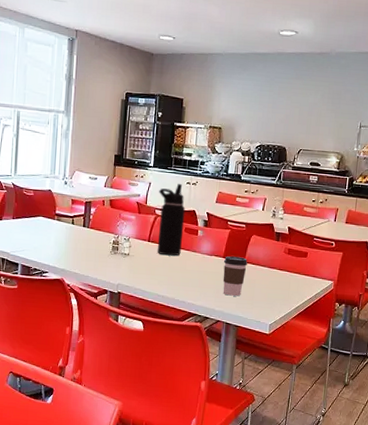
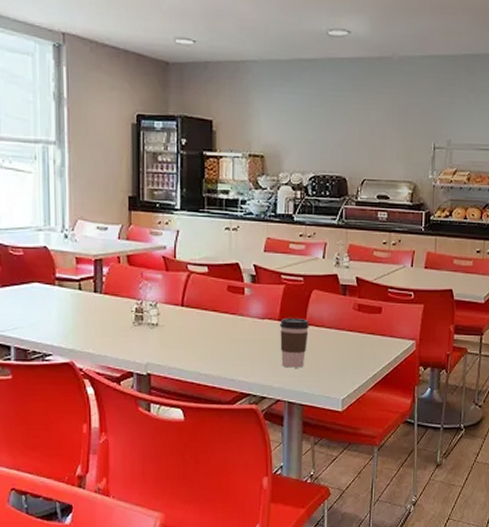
water bottle: present [157,184,186,256] -> none [190,230,226,323]

